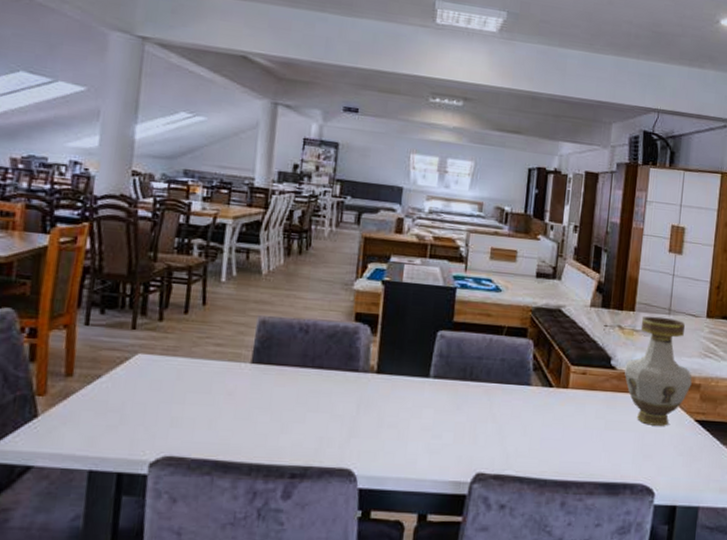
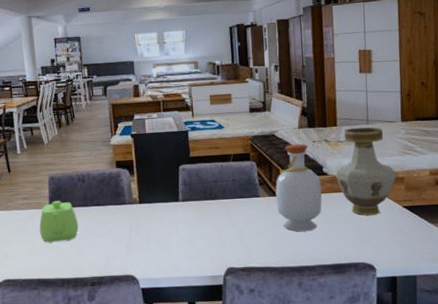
teapot: none [231,354,289,412] -> present [39,201,79,243]
bottle: none [550,325,607,437] -> present [275,144,322,232]

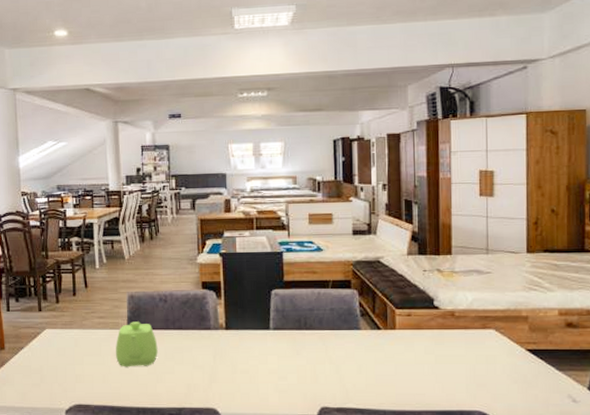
bottle: present [275,144,322,232] -> none [379,273,432,372]
vase: present [335,127,396,216] -> none [447,257,519,357]

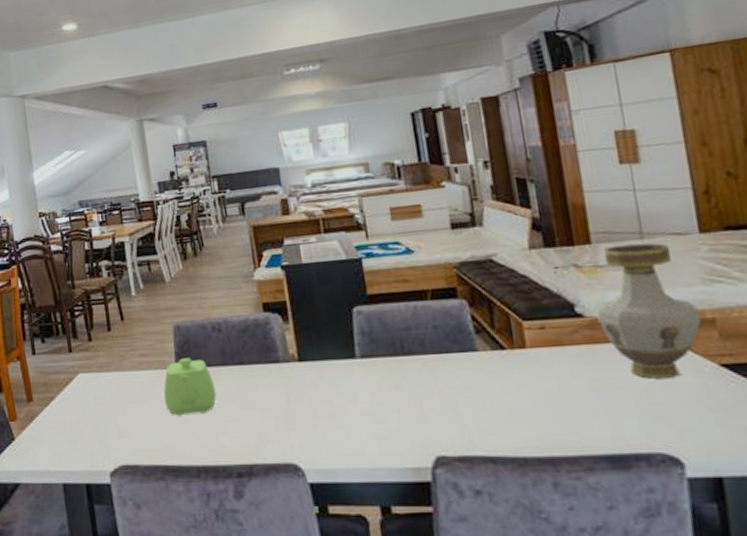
vase: none [447,257,519,357] -> present [595,243,702,379]

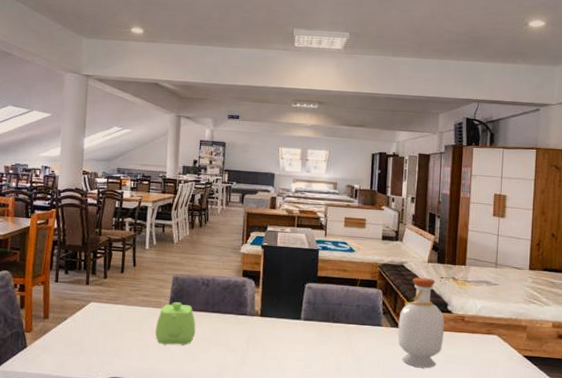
bottle: none [501,271,580,404] -> present [397,277,444,368]
vase: present [595,243,702,379] -> none [459,269,519,361]

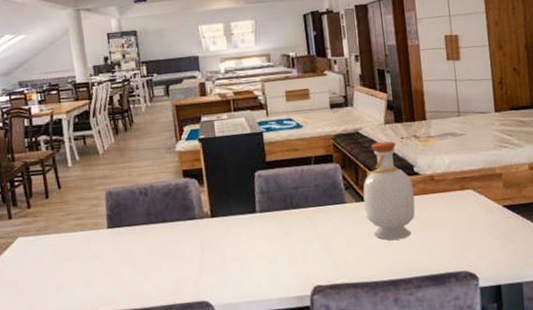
teapot: present [155,302,196,345] -> none [96,219,143,269]

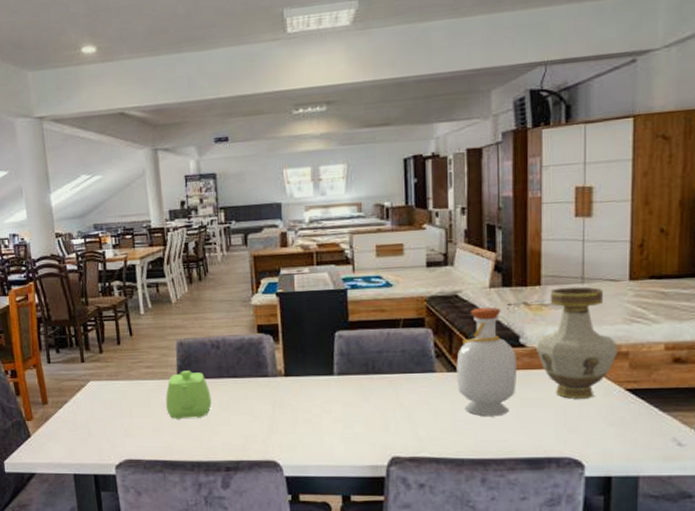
teapot: none [96,219,143,269] -> present [165,370,212,420]
vase: none [427,119,493,218] -> present [535,286,618,399]

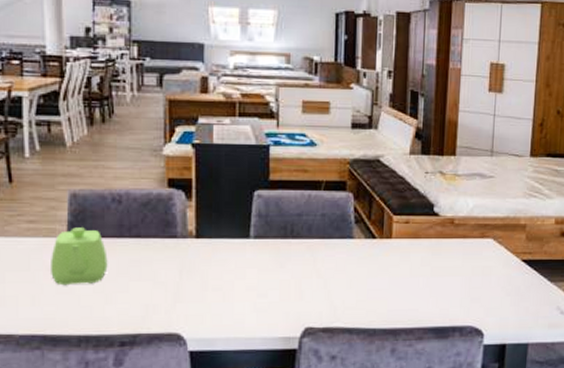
bottle: present [456,307,517,417] -> none [373,175,430,285]
vase: present [535,286,618,399] -> none [447,159,518,269]

